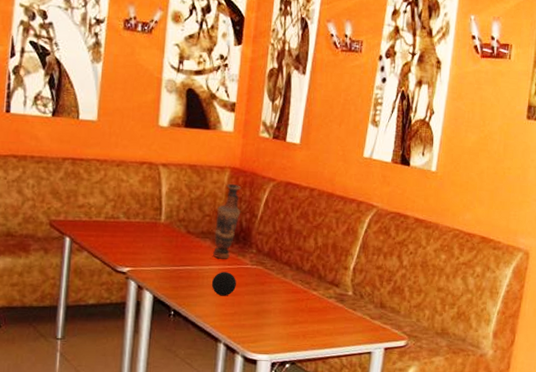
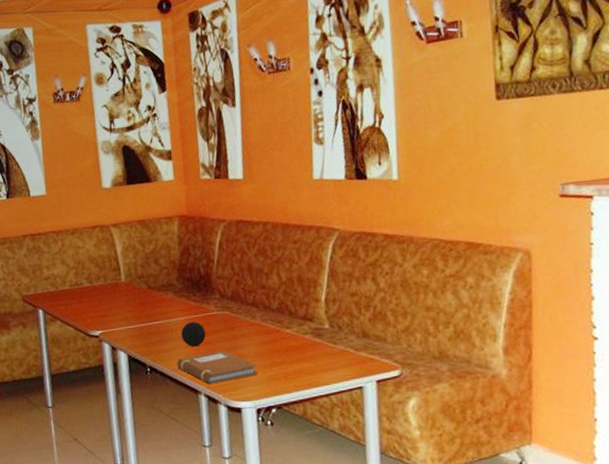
notebook: none [202,303,279,335] -> present [177,350,258,385]
vase: present [212,184,241,259] -> none [173,232,197,310]

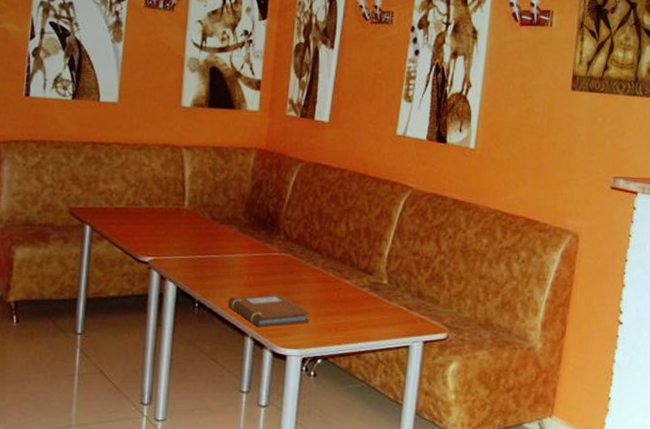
decorative ball: present [180,321,206,347] -> none [237,260,264,286]

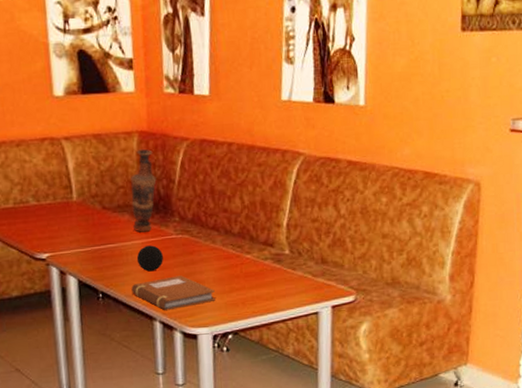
decorative ball: none [237,260,264,286] -> present [136,245,163,272]
vase: none [238,166,268,247] -> present [131,149,157,232]

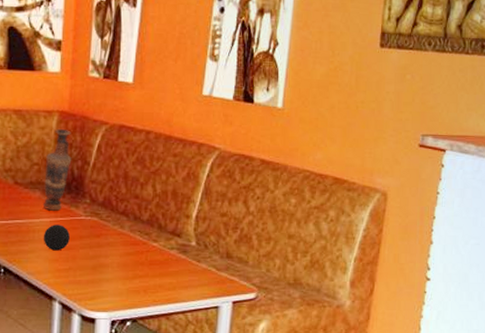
notebook: present [131,275,215,311] -> none [34,257,118,292]

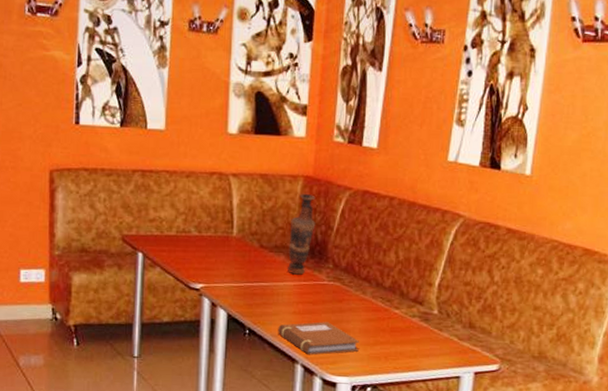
notebook: none [34,257,118,292] -> present [278,321,359,356]
decorative ball: present [43,224,70,251] -> none [286,288,313,314]

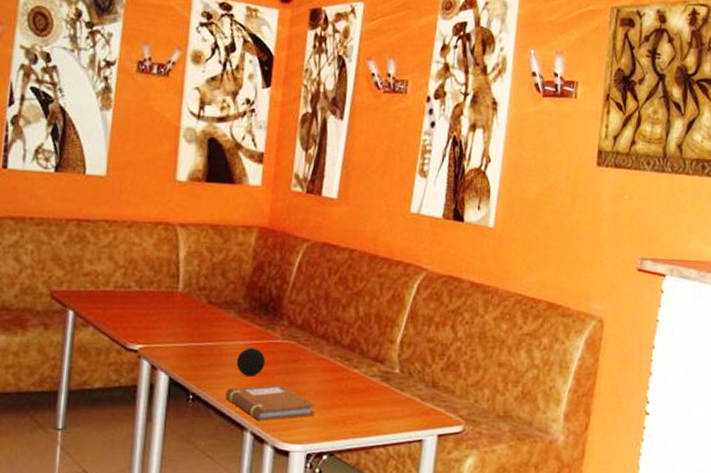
vase: present [286,194,316,275] -> none [237,246,271,333]
decorative ball: none [286,288,313,314] -> present [236,348,265,376]

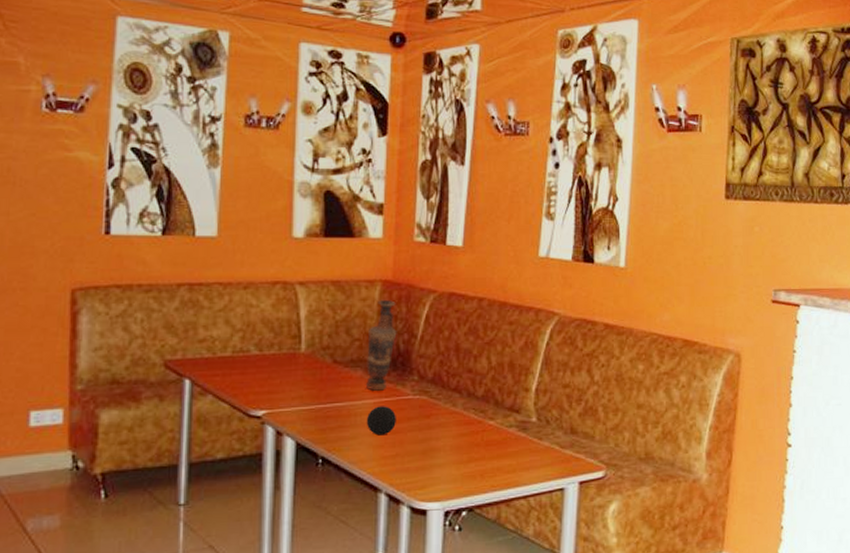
notebook: present [225,384,315,422] -> none [357,441,451,482]
vase: none [237,246,271,333] -> present [365,300,397,391]

